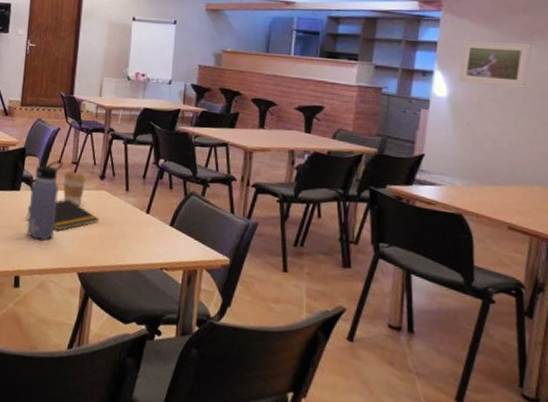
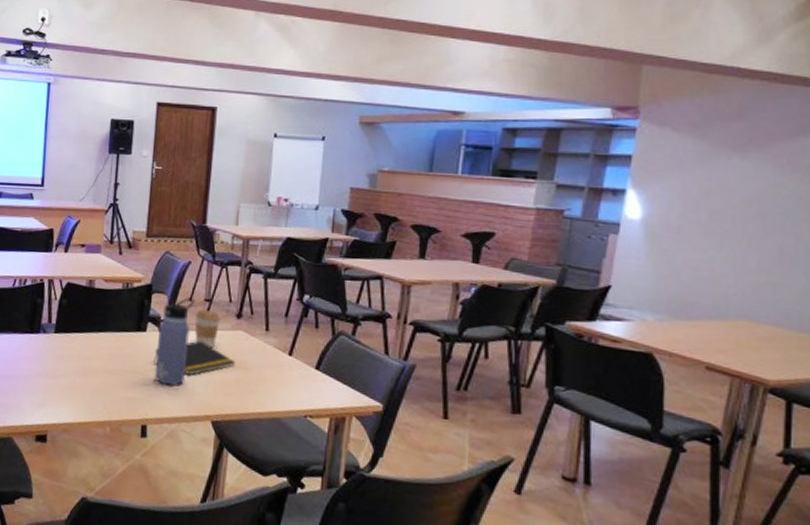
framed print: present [457,40,531,88] -> none [654,153,744,208]

